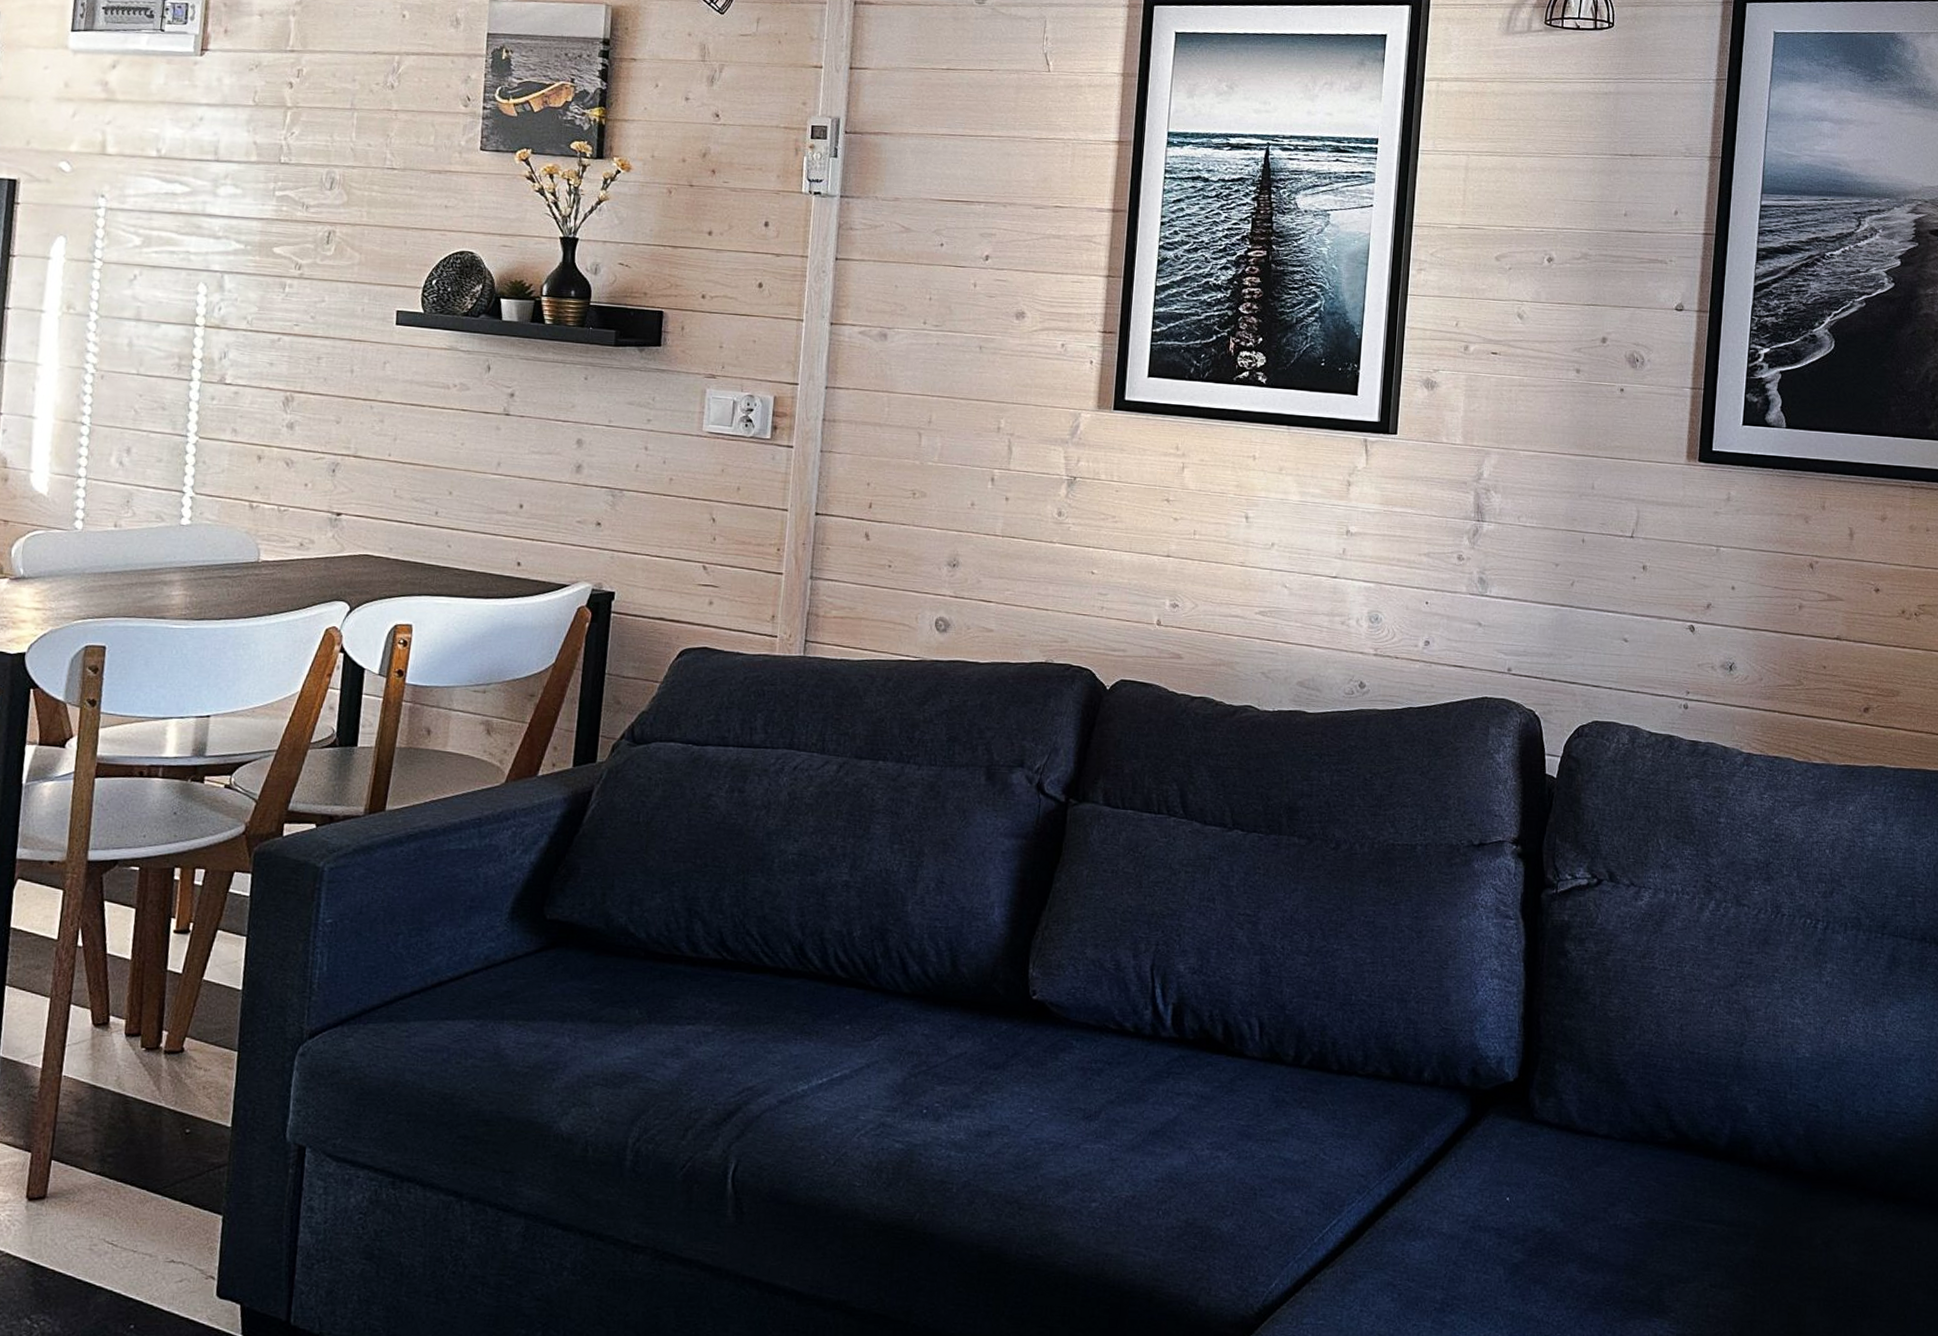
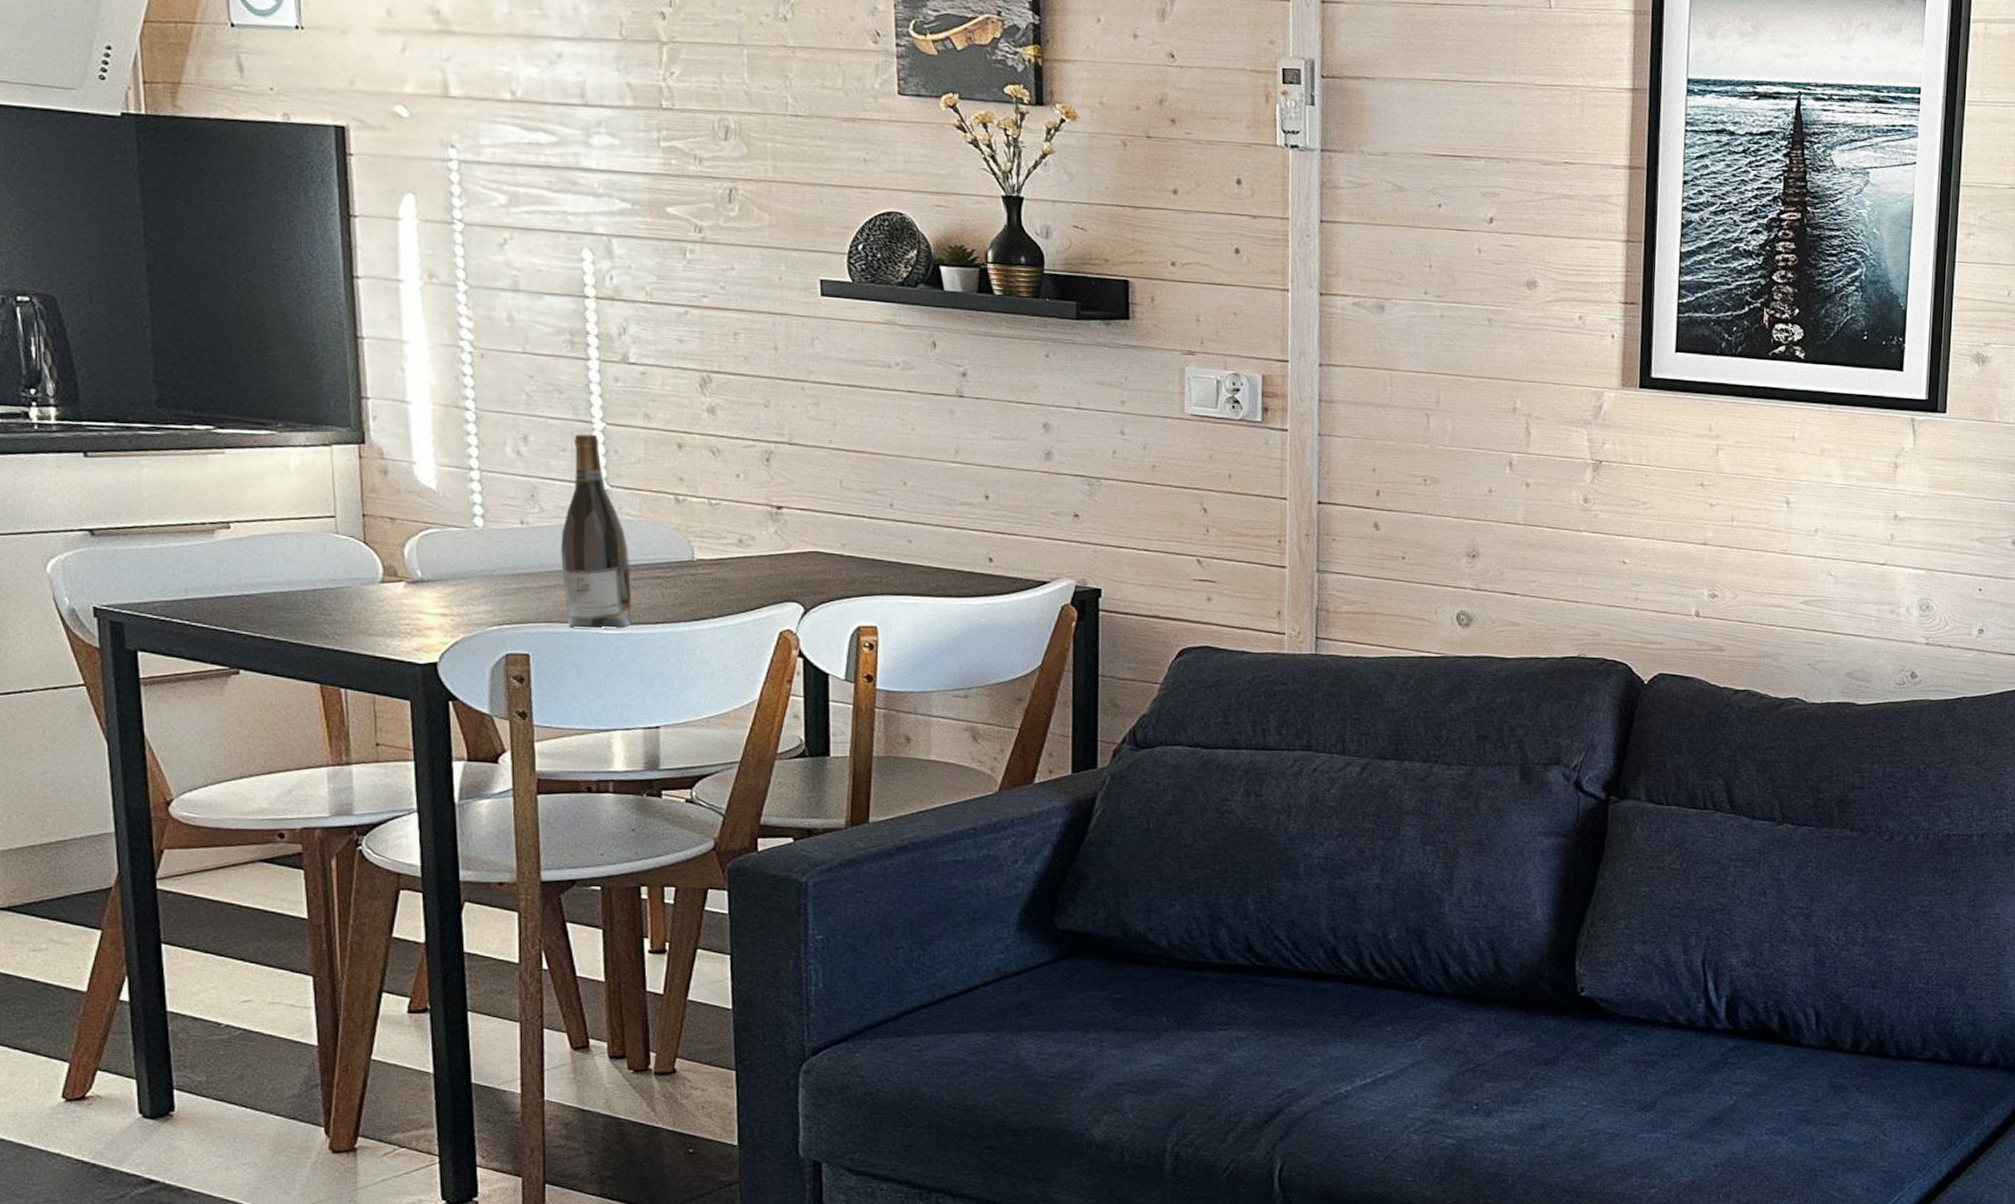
wine bottle: none [143,446,204,625] -> present [561,433,632,630]

